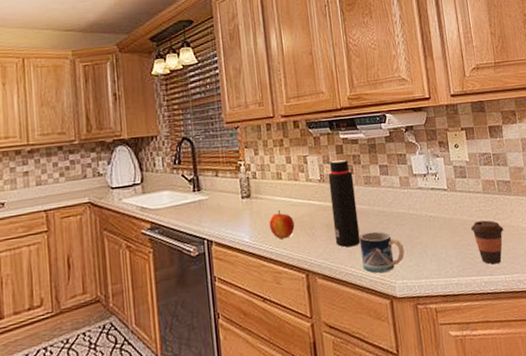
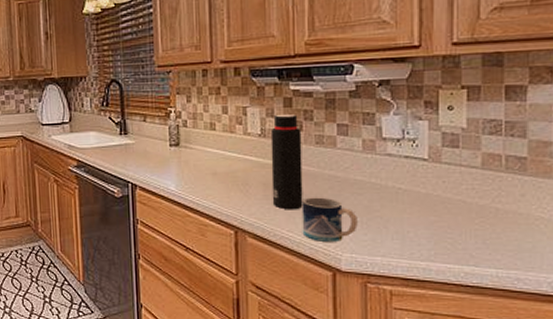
apple: present [269,210,295,240] -> none [198,162,226,192]
coffee cup: present [470,220,504,265] -> none [454,202,505,255]

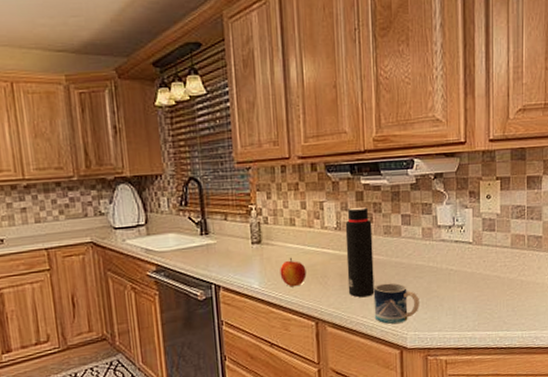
apple: none [198,162,226,192] -> present [280,257,307,287]

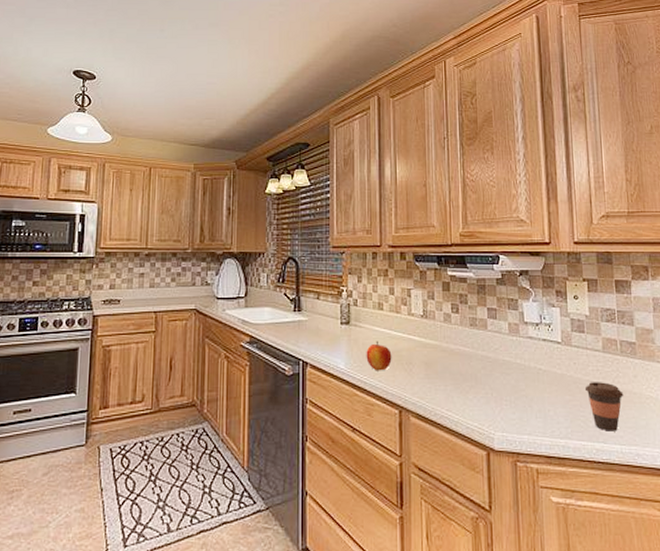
water bottle: present [345,207,375,298] -> none [431,297,460,389]
mug: present [373,282,419,324] -> none [459,377,507,422]
coffee cup: none [492,276,528,321] -> present [584,382,624,431]

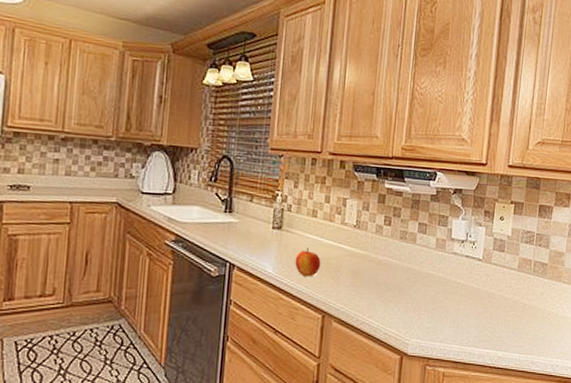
coffee cup: present [584,382,624,431] -> none [496,297,530,342]

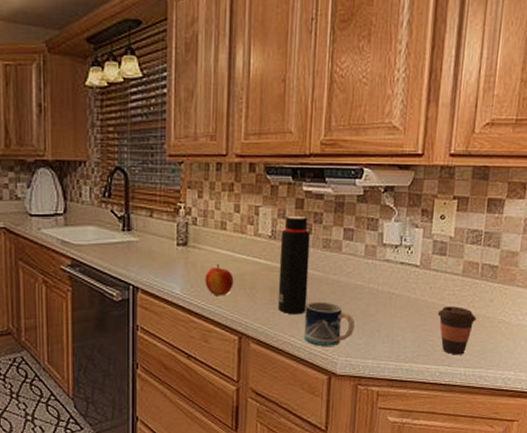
water bottle: none [358,208,390,298] -> present [277,215,311,315]
mug: none [380,286,425,329] -> present [303,302,355,347]
coffee cup: none [496,297,530,342] -> present [437,306,477,355]

